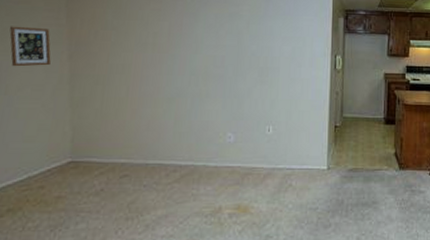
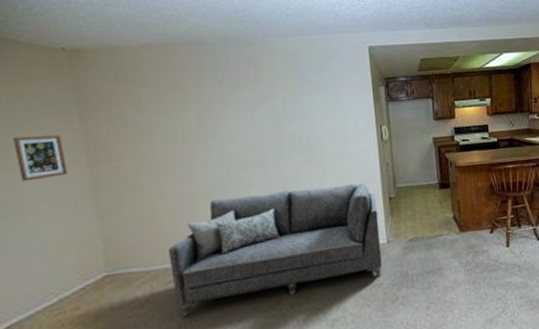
sofa: none [126,105,322,211] -> present [169,183,382,318]

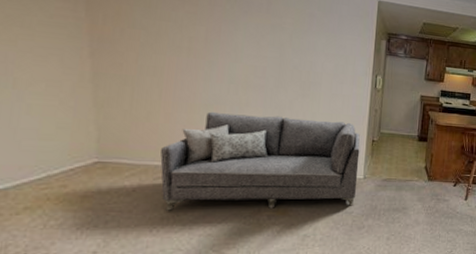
picture frame: present [13,135,67,182] -> none [14,13,69,61]

